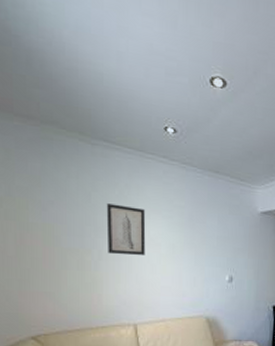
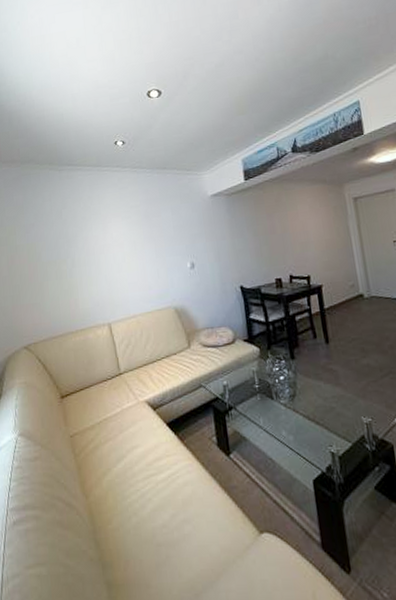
wall art: present [106,203,146,256] -> none [75,214,111,261]

